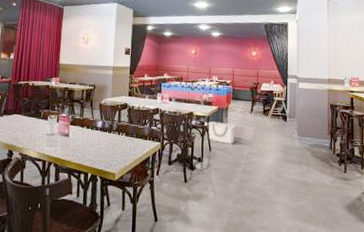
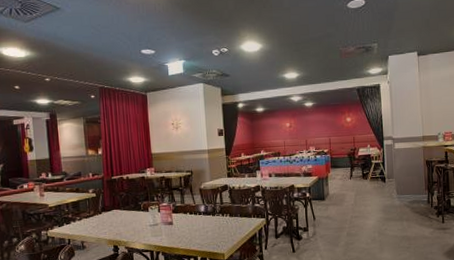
storage bin: present [208,122,236,144] -> none [310,191,338,211]

